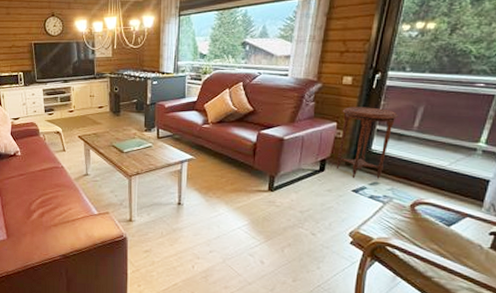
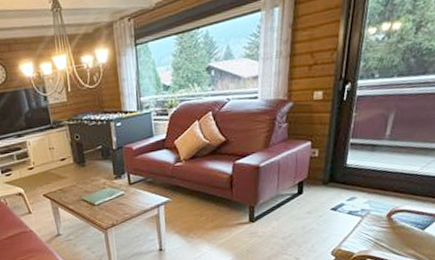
side table: present [336,107,399,179] -> none [313,120,371,197]

